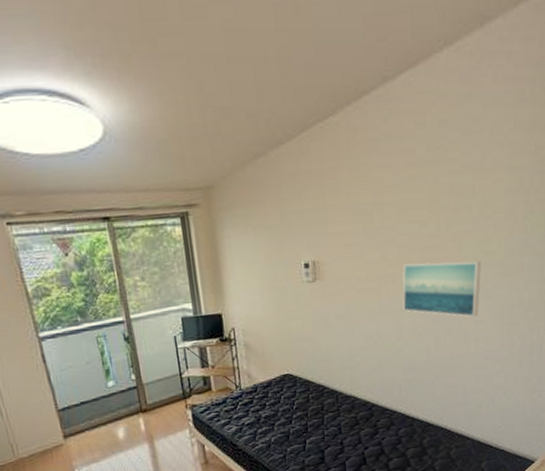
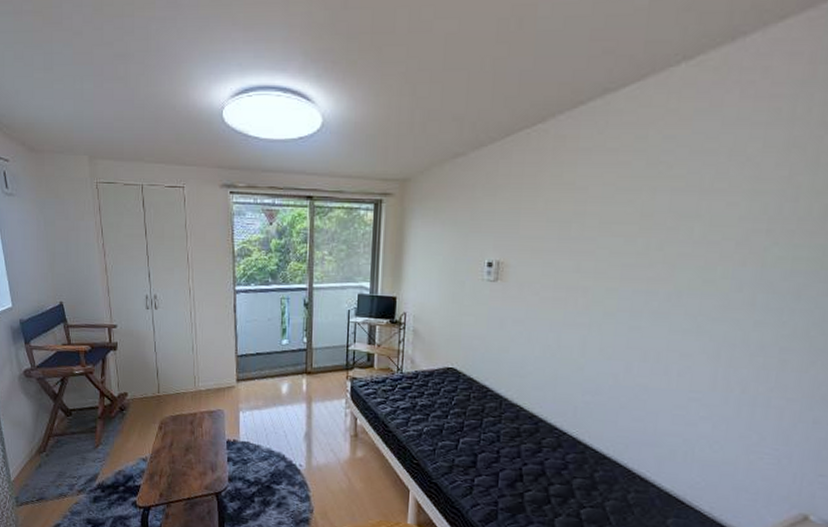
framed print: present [402,261,481,317] -> none [592,278,697,350]

